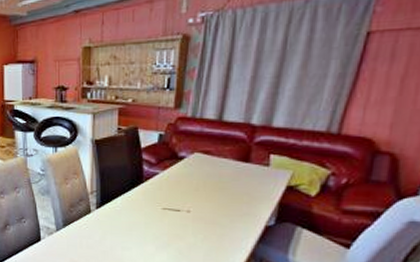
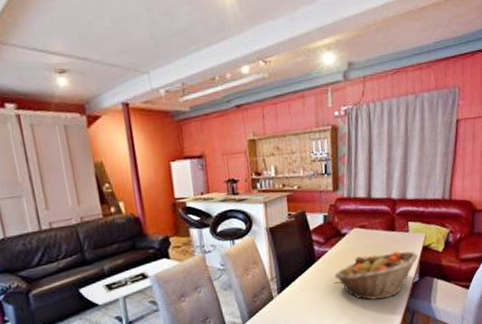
fruit basket: none [164,185,277,238] -> present [335,251,418,300]

